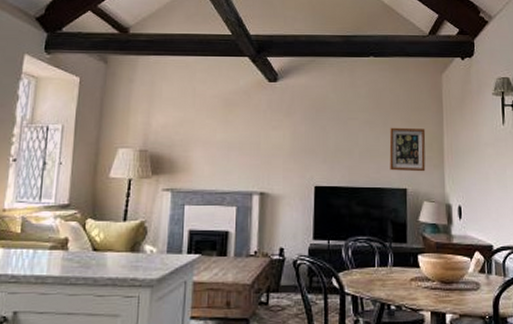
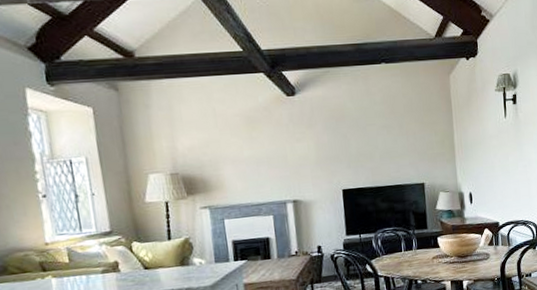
wall art: present [389,127,426,172] -> none [406,128,440,169]

